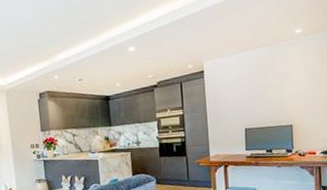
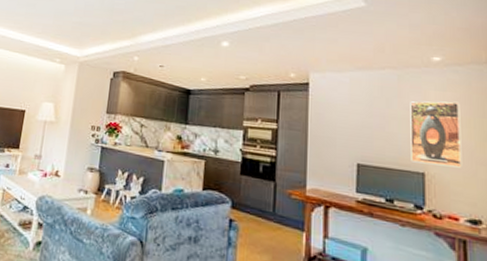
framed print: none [280,64,318,119] -> present [410,101,462,168]

